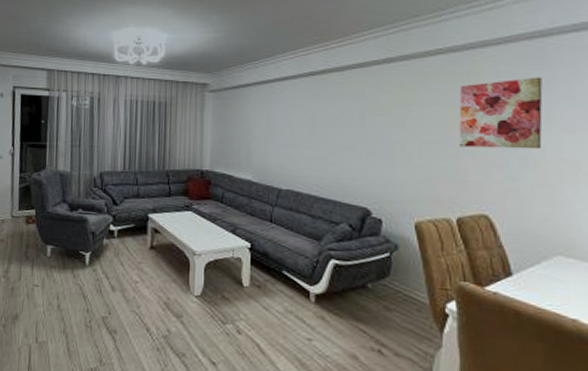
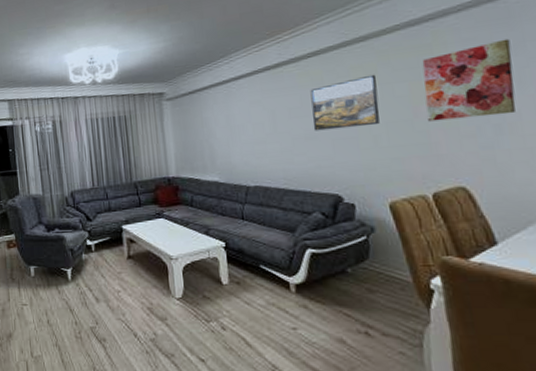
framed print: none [350,93,416,144] -> present [310,74,380,131]

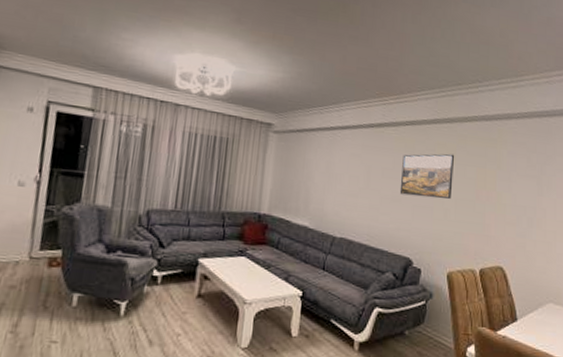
wall art: present [422,38,516,122] -> none [485,149,546,212]

